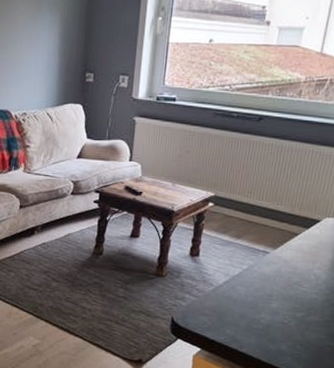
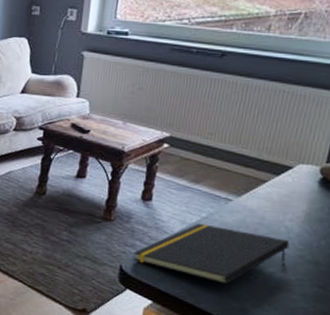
notepad: none [183,275,318,330] -> present [133,223,290,285]

